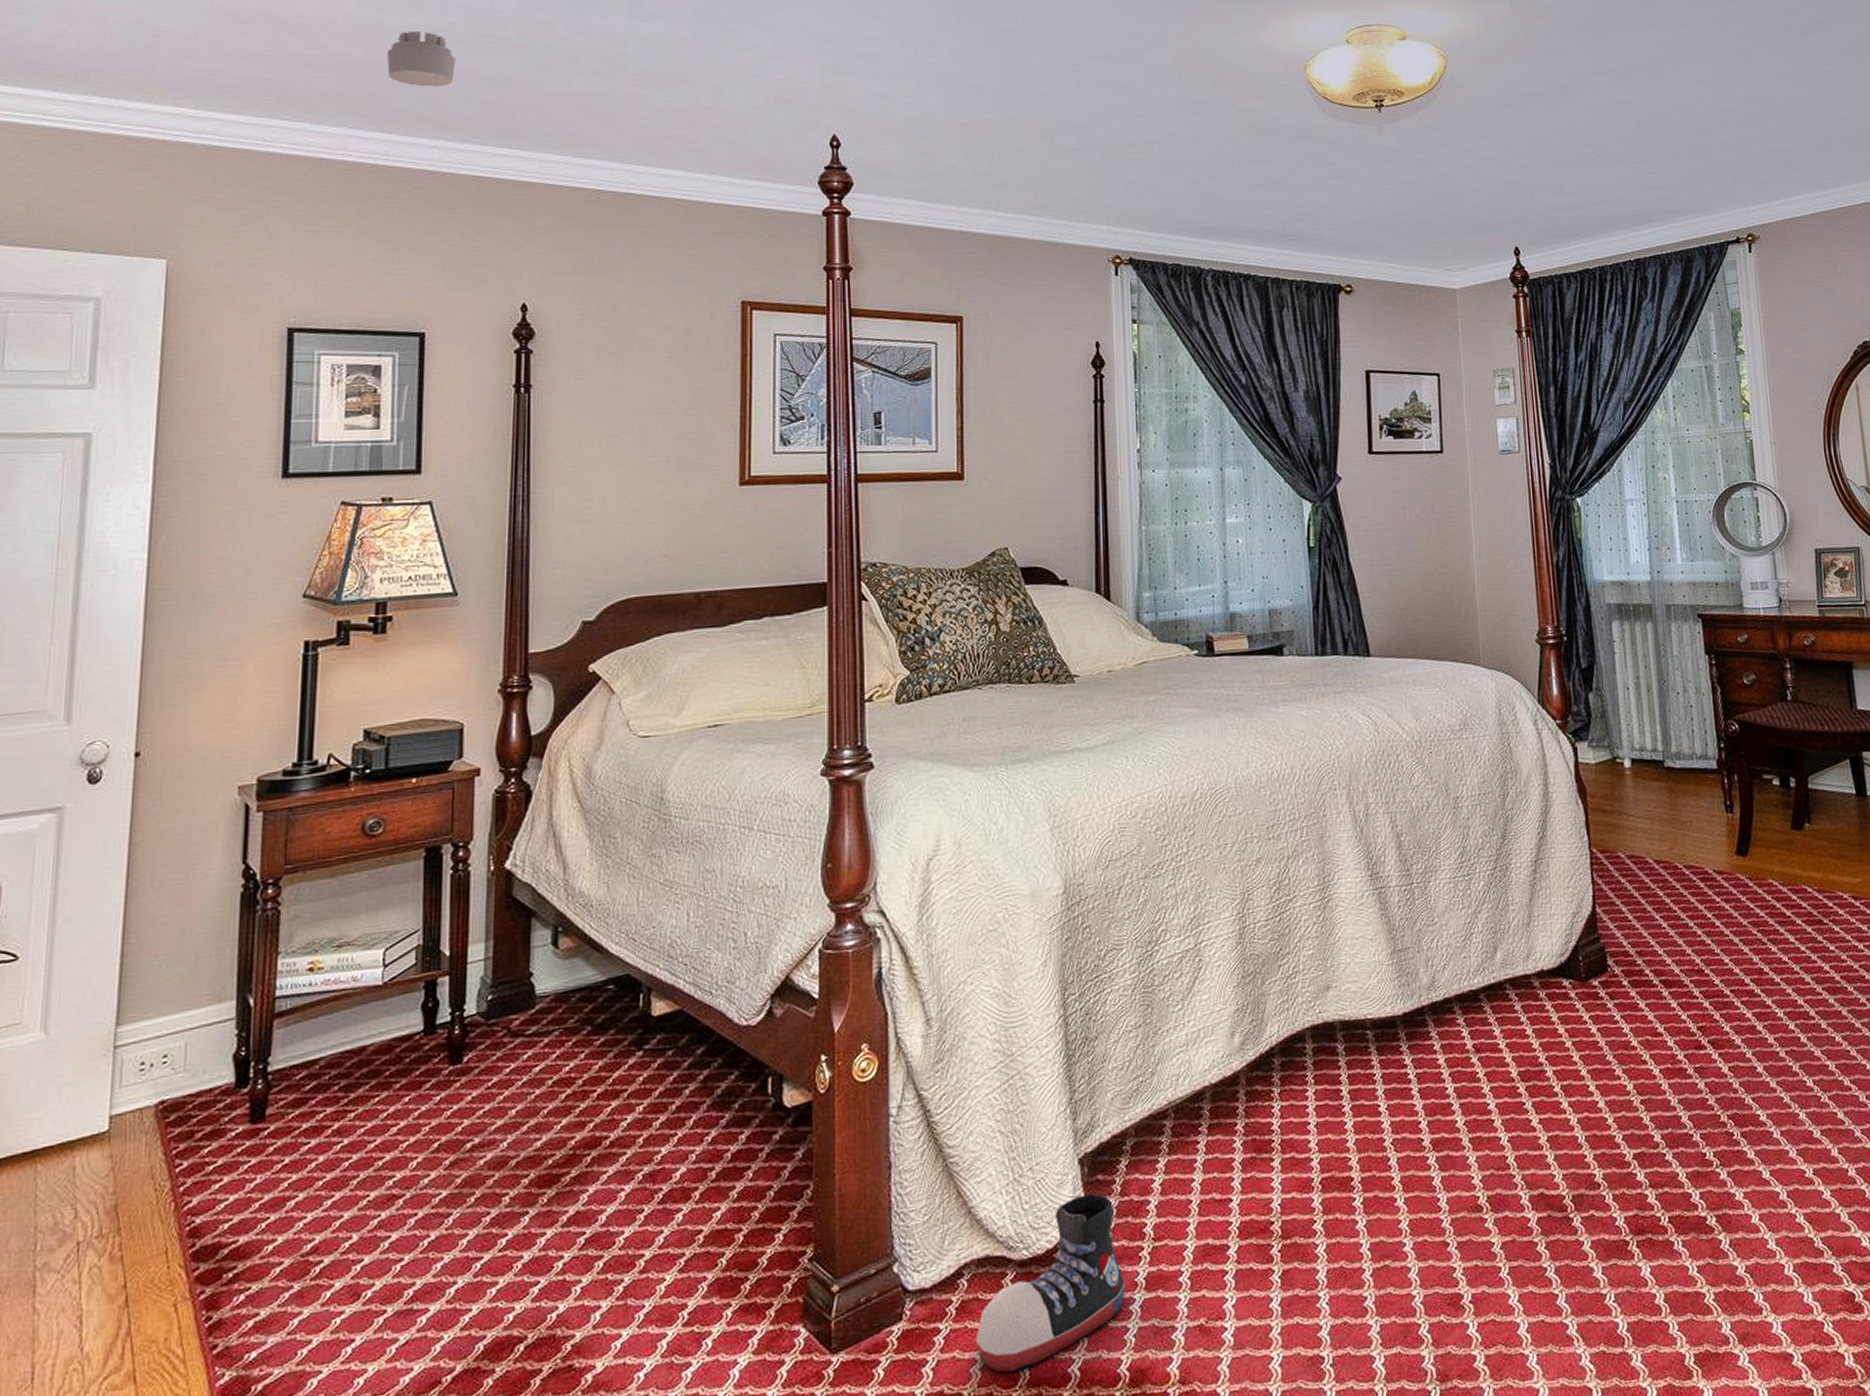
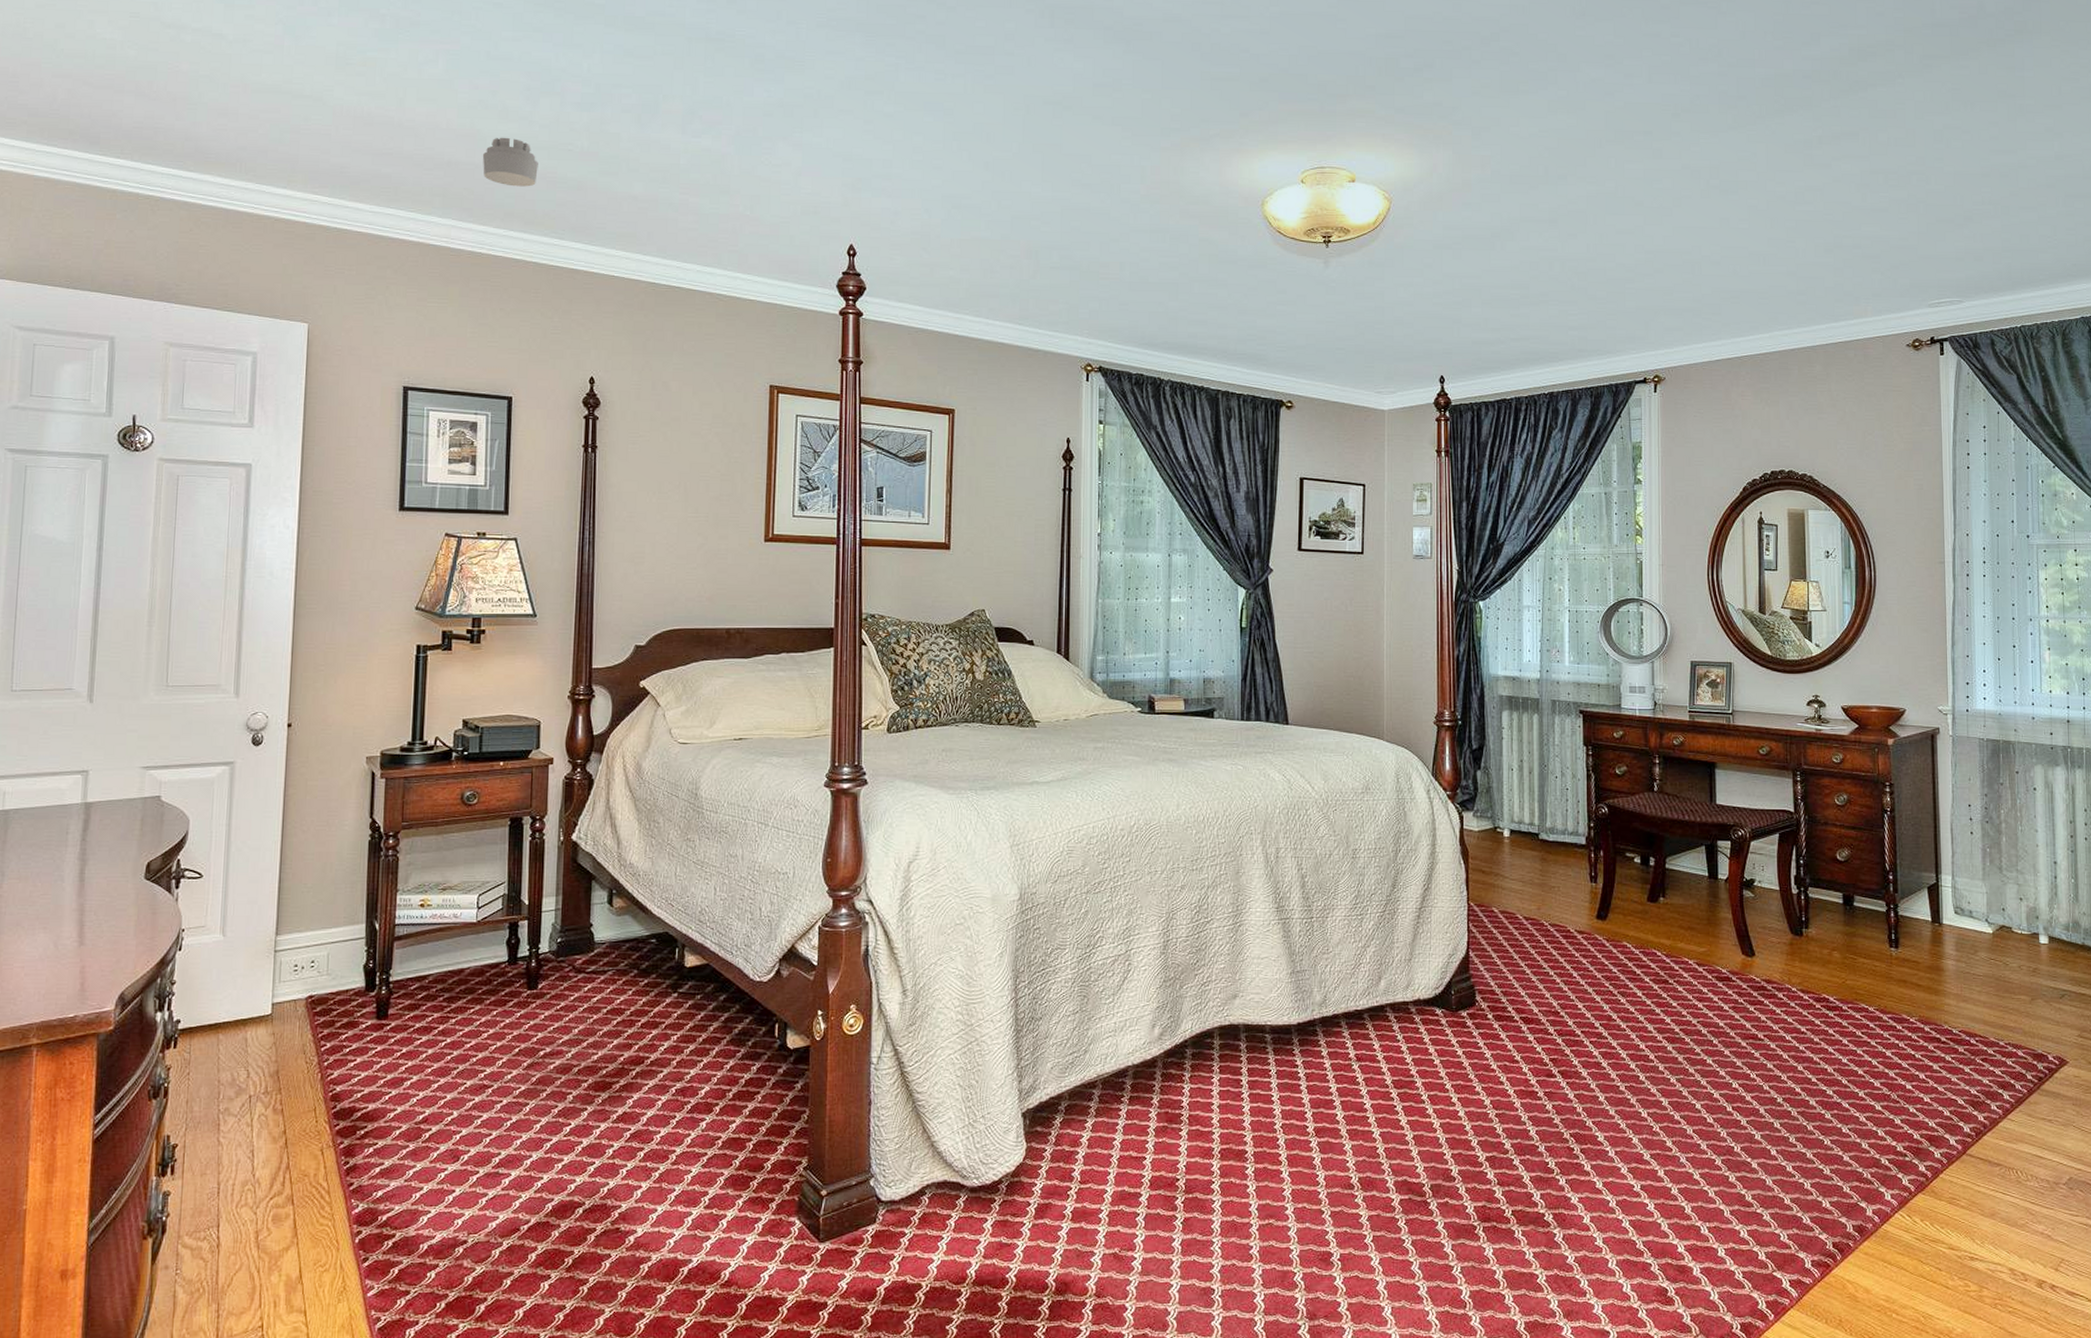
shoe: present [975,1193,1125,1373] -> none [933,1141,1055,1272]

